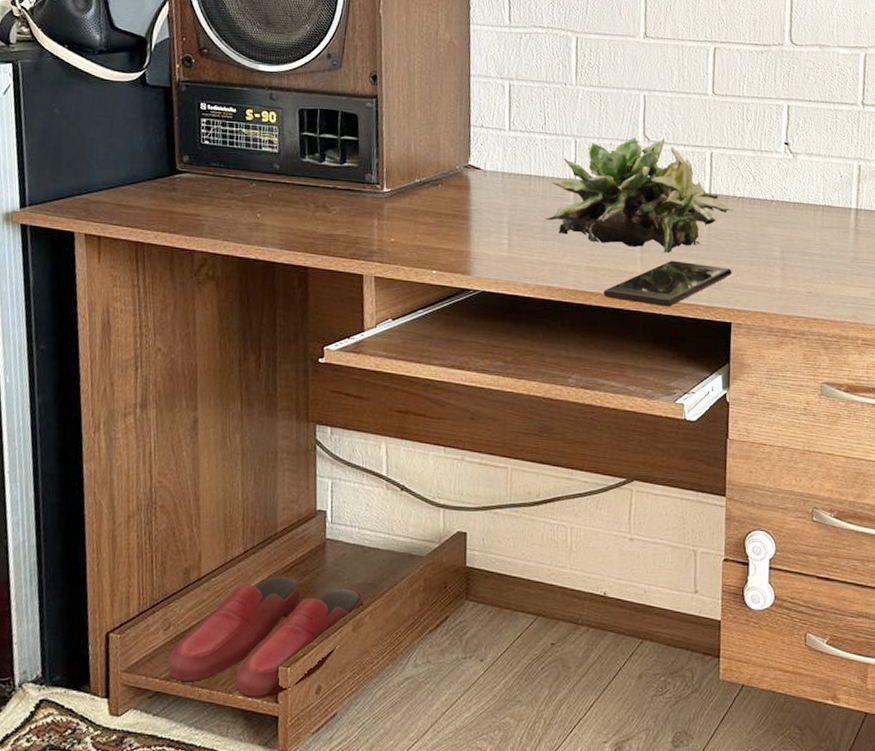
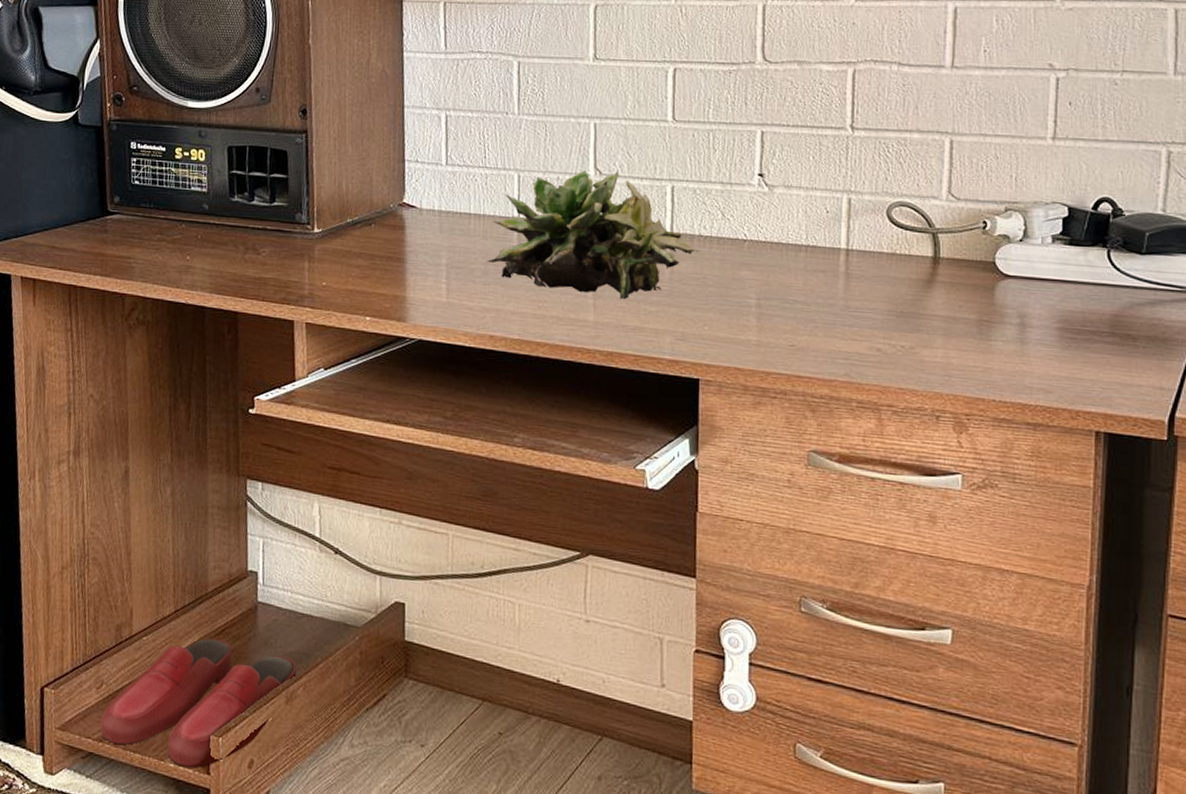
smartphone: present [603,260,732,307] -> none [552,307,699,361]

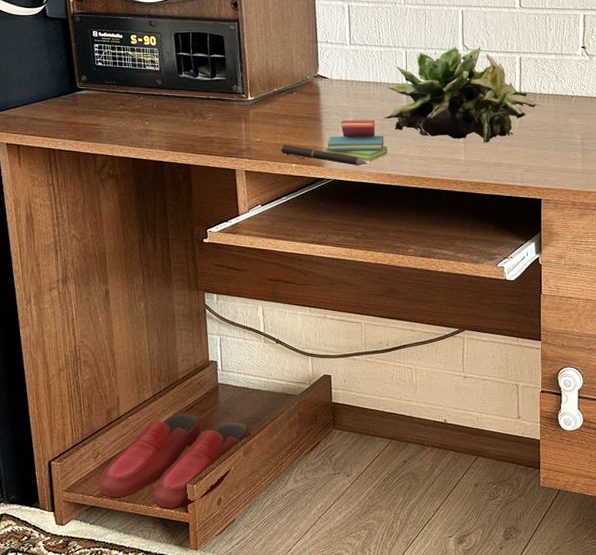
pen: none [350,290,464,323] -> present [279,144,368,166]
sticky notes: none [409,261,491,317] -> present [325,119,388,161]

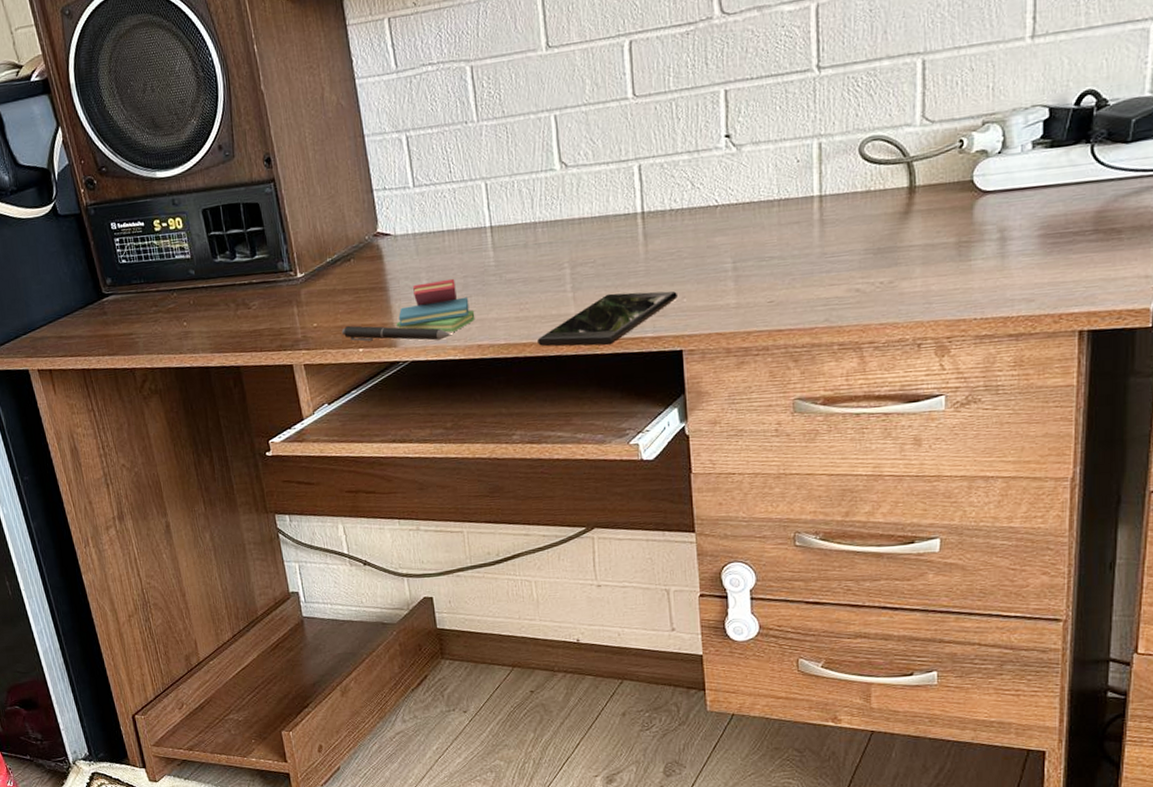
slippers: present [99,413,252,509] -> none [187,652,348,760]
succulent plant: present [384,47,541,143] -> none [465,160,673,291]
smartphone: none [434,149,540,188] -> present [537,291,677,347]

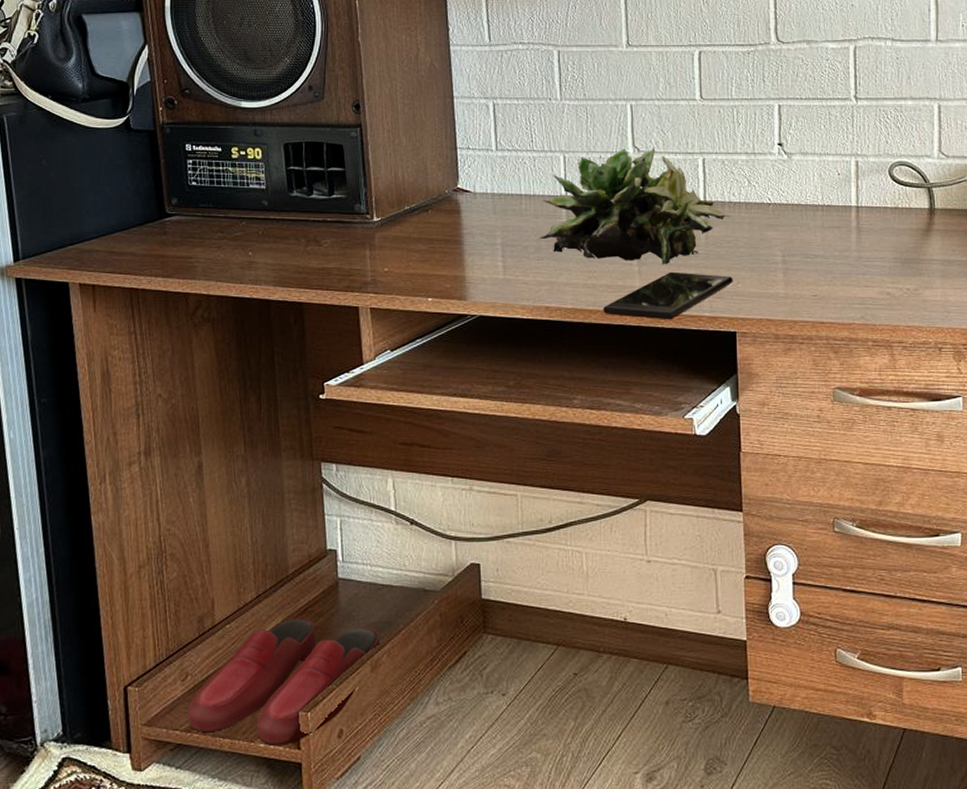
slippers: none [187,652,348,760] -> present [188,617,381,746]
pen: present [341,325,451,342] -> none [412,274,521,298]
sticky notes: present [396,279,475,333] -> none [468,241,545,291]
succulent plant: none [465,160,673,291] -> present [539,148,731,265]

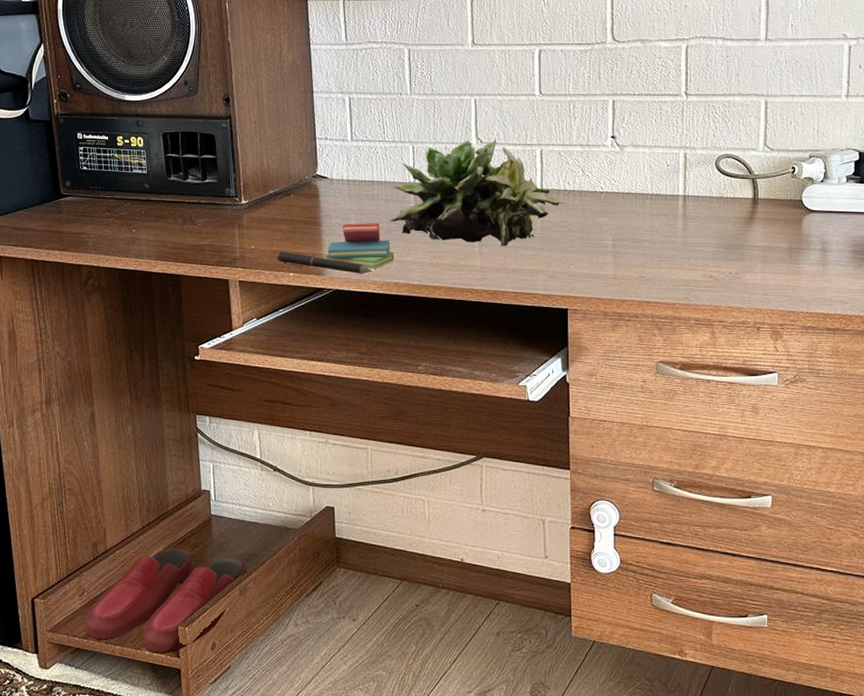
pen: none [412,274,521,298] -> present [276,251,372,274]
sticky notes: none [468,241,545,291] -> present [325,223,395,268]
smartphone: present [603,271,733,320] -> none [446,253,566,297]

